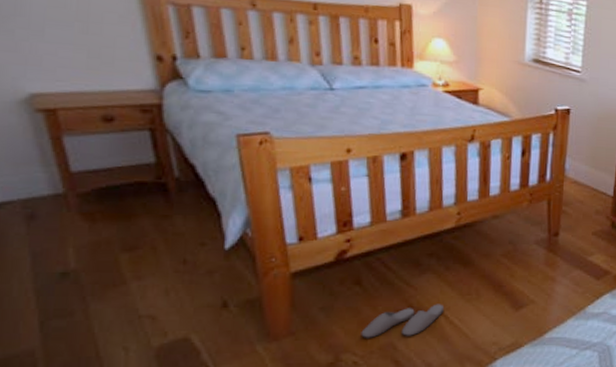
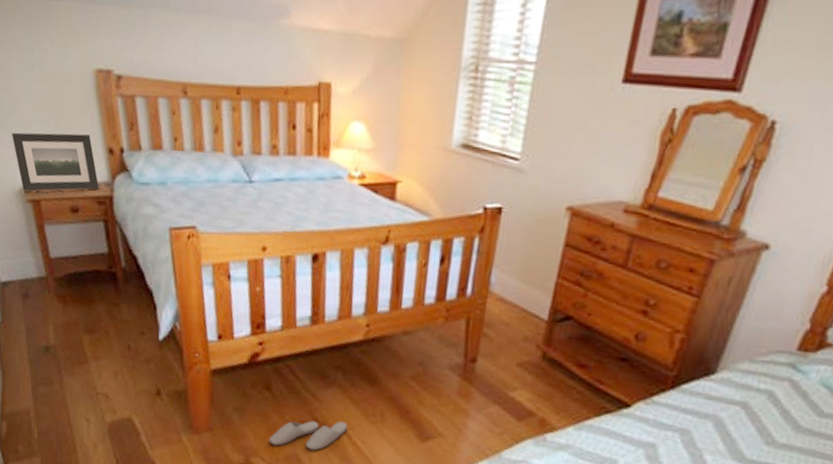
picture frame: none [13,36,144,100] -> present [11,132,100,191]

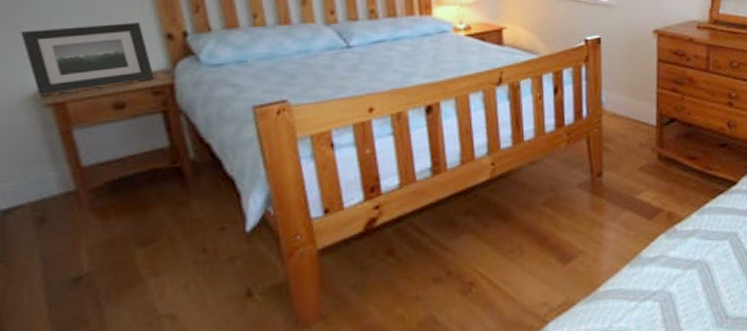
slippers: present [269,421,348,451] -> none [398,266,486,314]

